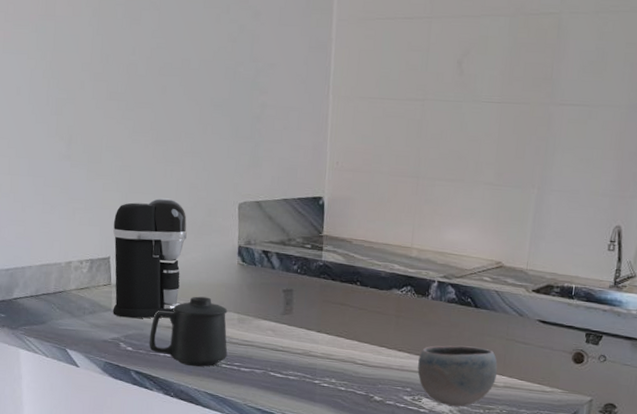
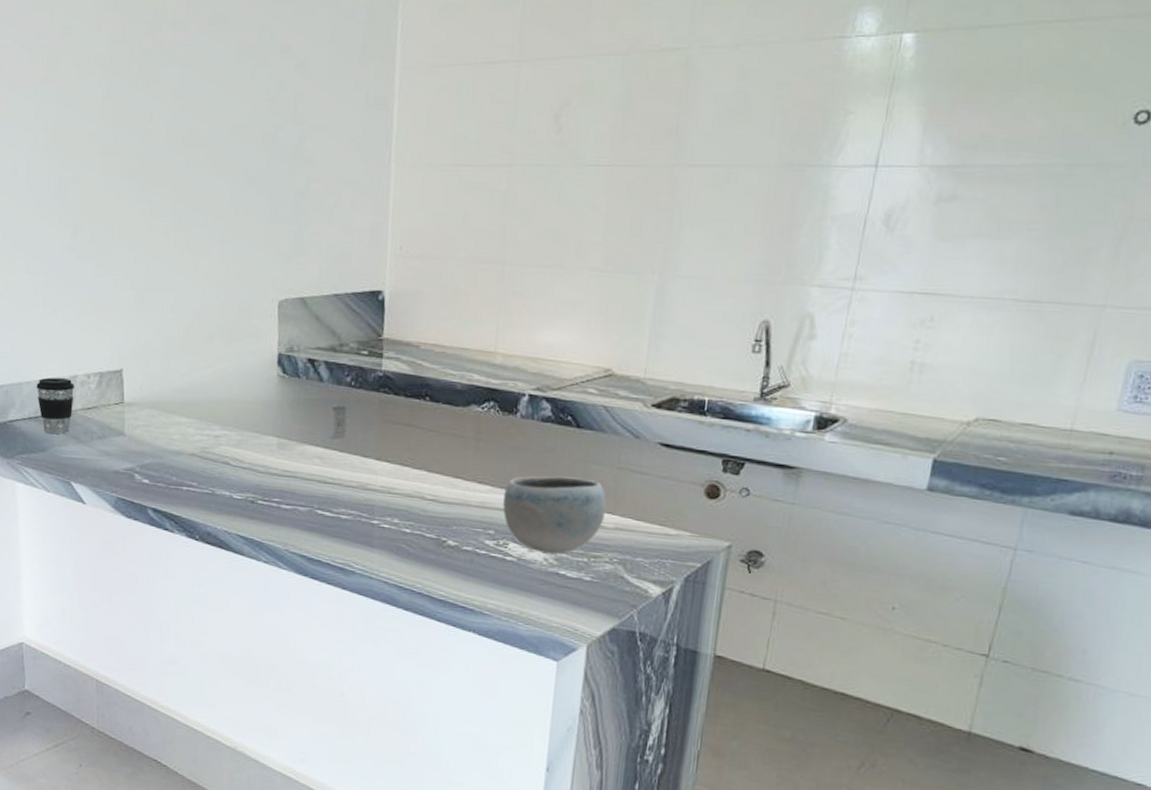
coffee cup: none [37,263,69,310] -> present [36,377,74,434]
coffee maker: present [112,198,187,319] -> none [126,296,215,445]
mug: present [149,296,228,367] -> none [169,416,265,504]

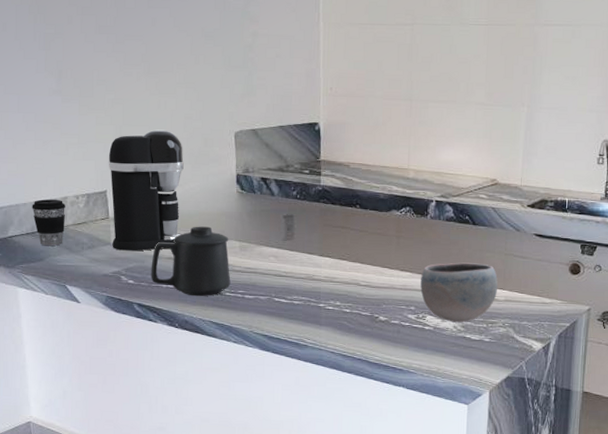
coffee maker: none [126,296,215,445] -> present [108,129,184,251]
mug: none [169,416,265,504] -> present [151,226,231,297]

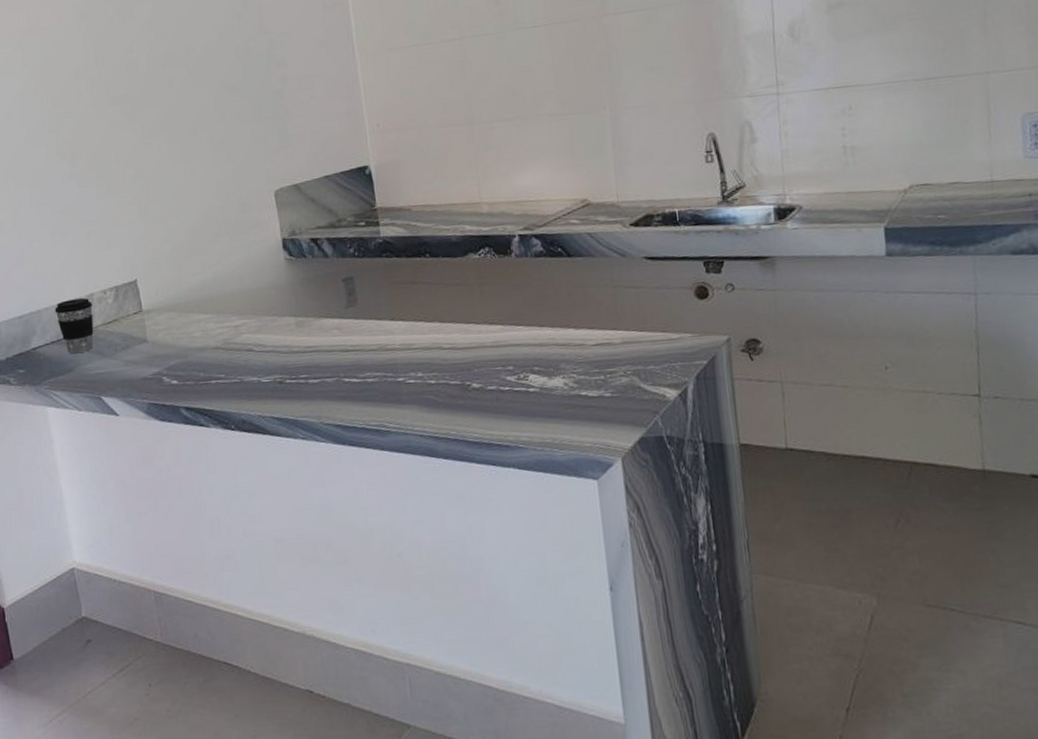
coffee maker: present [108,129,184,251] -> none [135,200,227,347]
mug: present [151,226,231,297] -> none [195,304,291,390]
bowl: present [420,262,498,323] -> none [514,302,611,379]

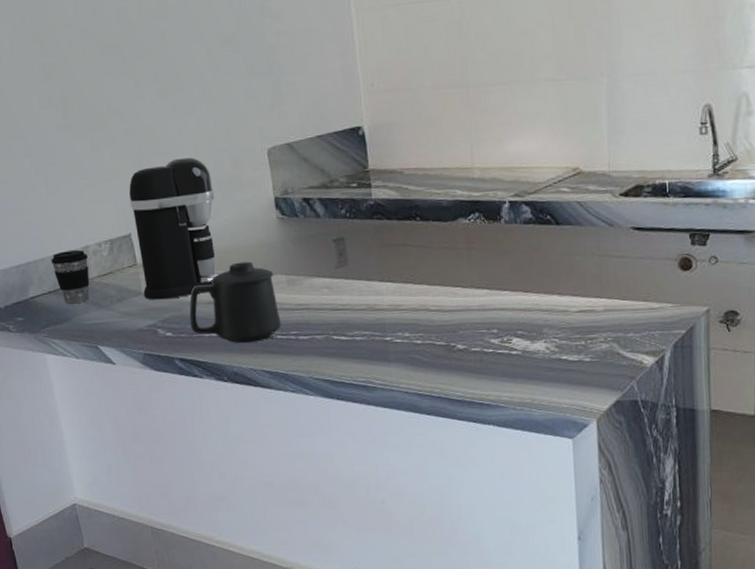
coffee maker: none [135,200,227,347] -> present [129,156,220,300]
mug: none [195,304,291,390] -> present [189,261,281,344]

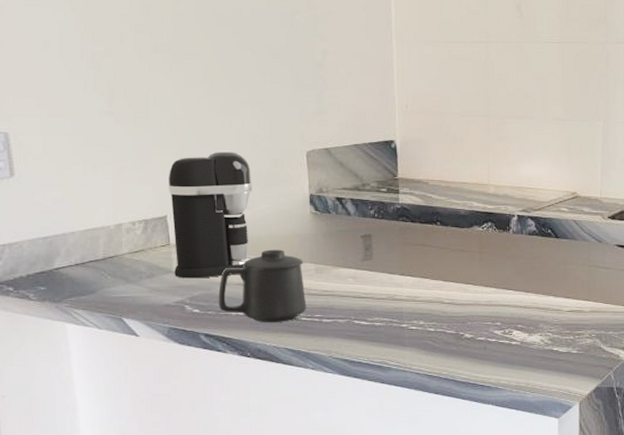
coffee cup: present [51,250,90,304] -> none [81,227,120,277]

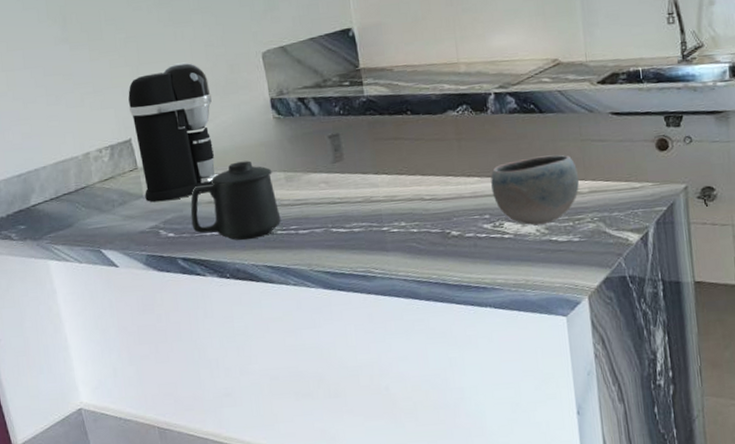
bowl: none [506,276,583,336] -> present [490,155,580,226]

